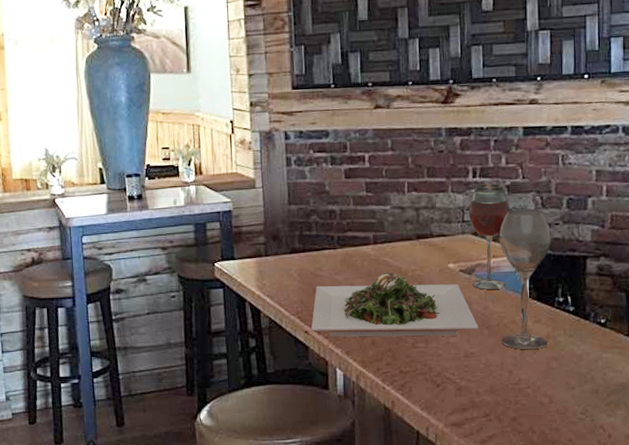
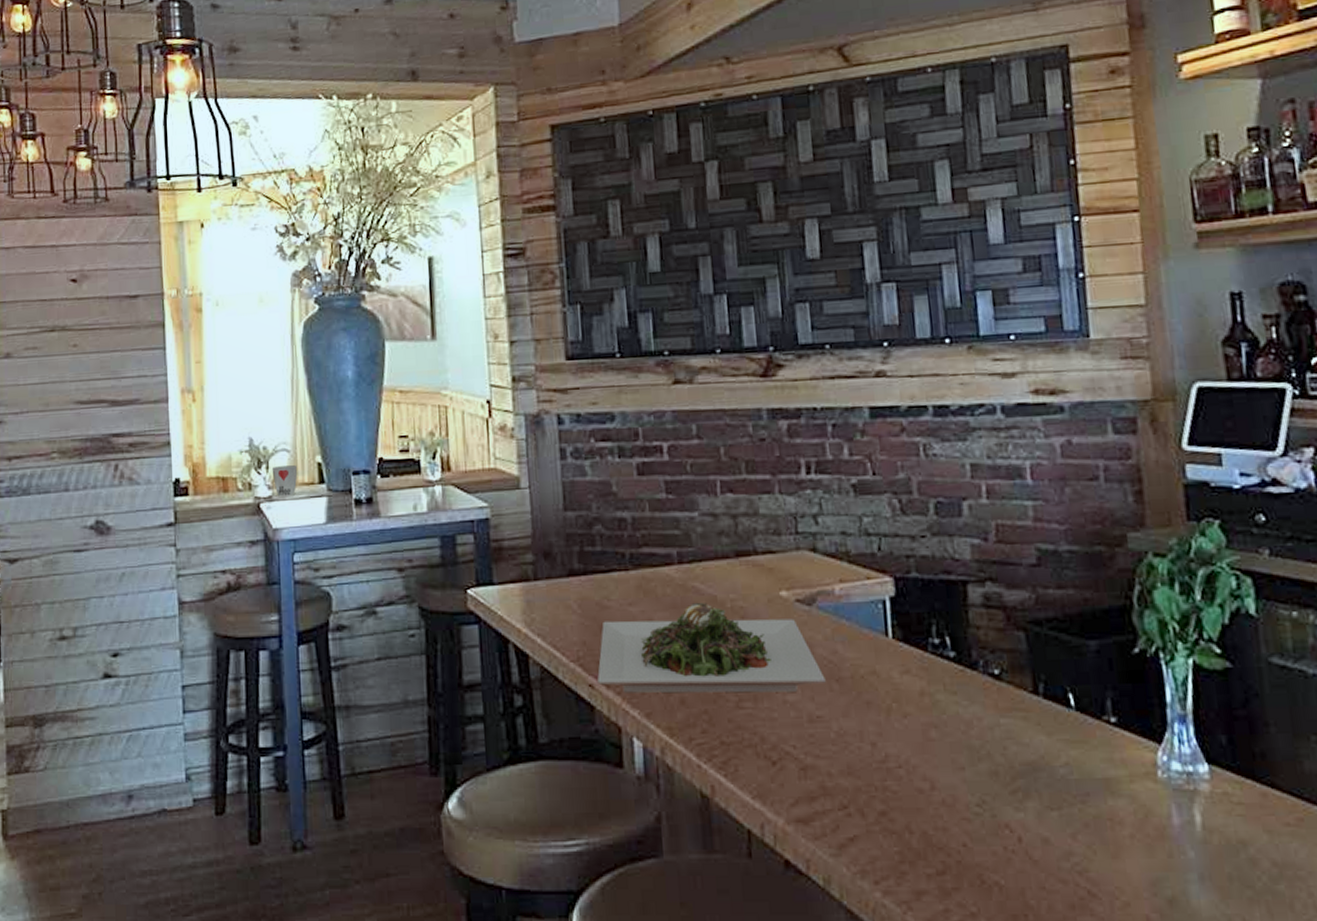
cup: none [63,170,84,195] -> present [271,465,298,498]
wineglass: present [469,183,509,290] -> none [803,482,860,627]
wineglass: present [498,208,551,350] -> none [845,515,922,713]

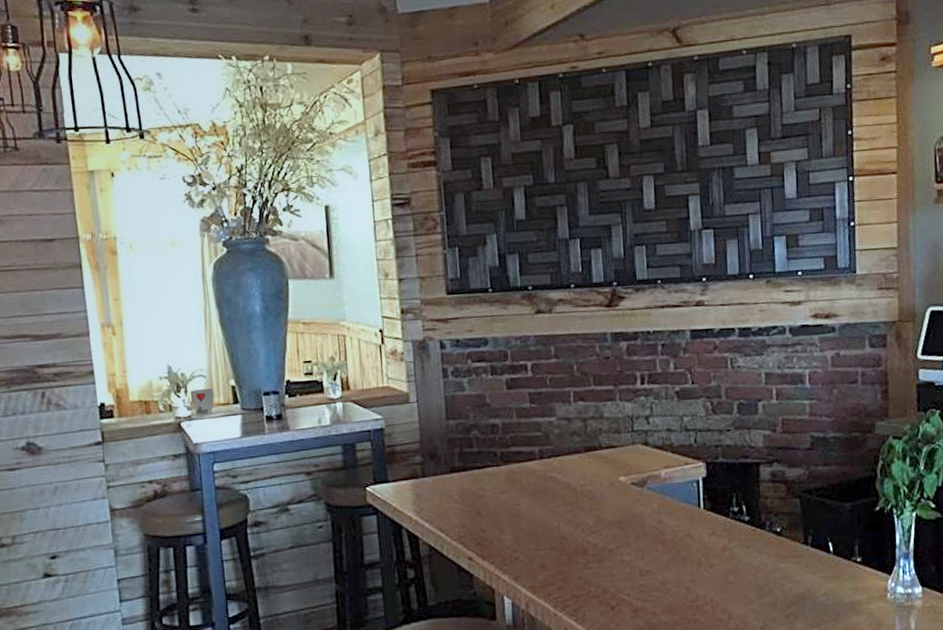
salad: present [597,602,826,693] -> none [475,488,653,562]

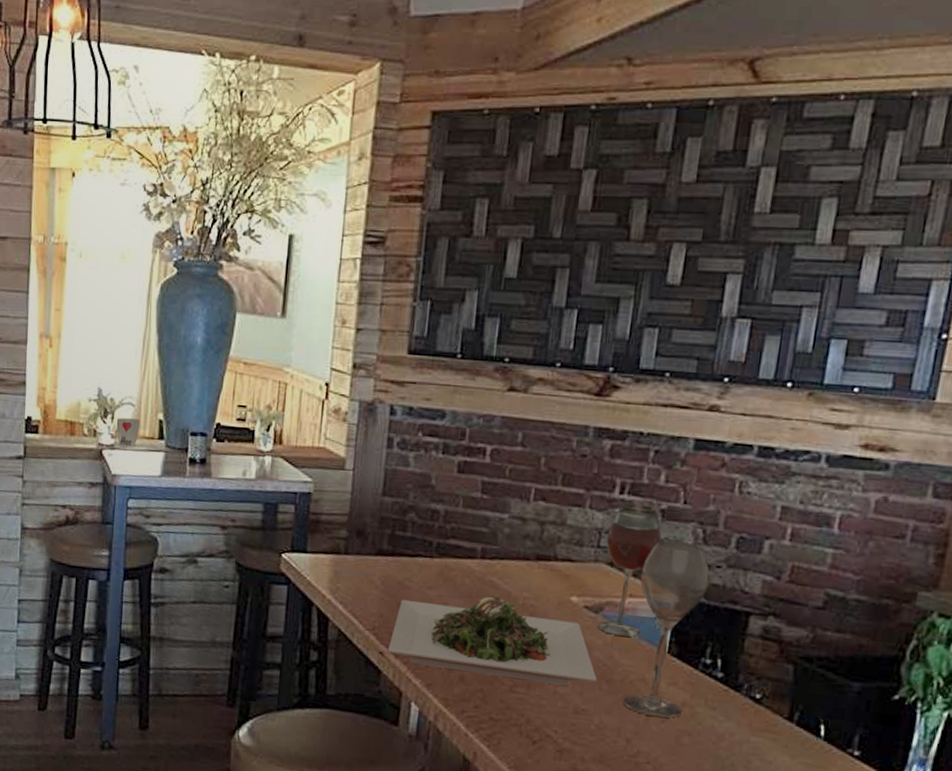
salad: none [475,488,653,562] -> present [388,594,597,686]
wineglass: none [638,390,680,503] -> present [597,503,661,637]
wineglass: none [670,415,724,565] -> present [623,540,710,719]

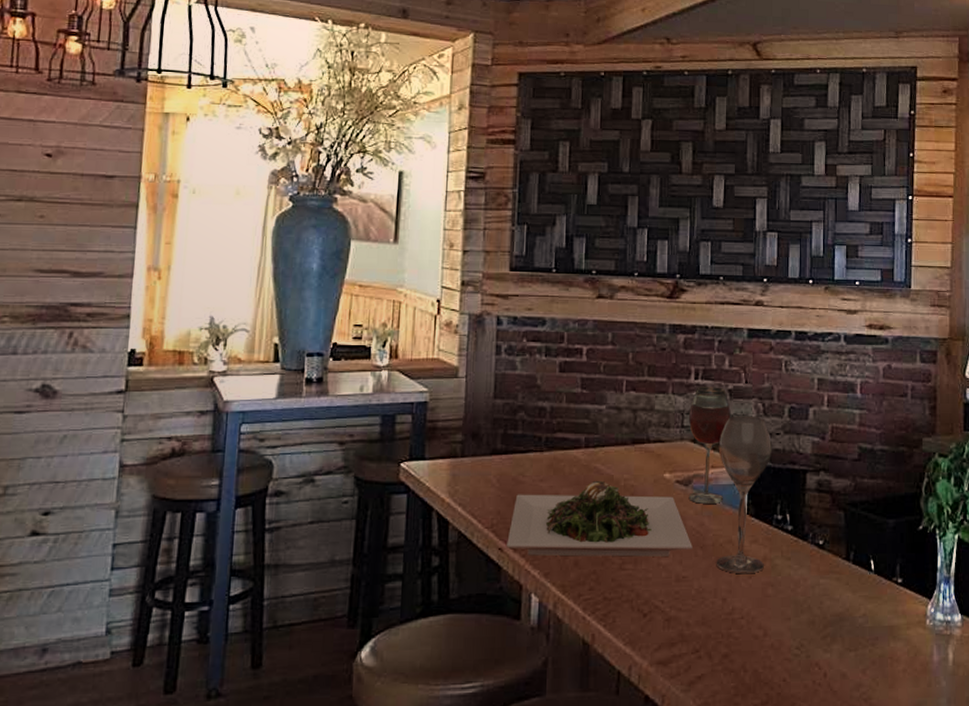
cup: present [116,418,141,448] -> none [229,344,255,373]

